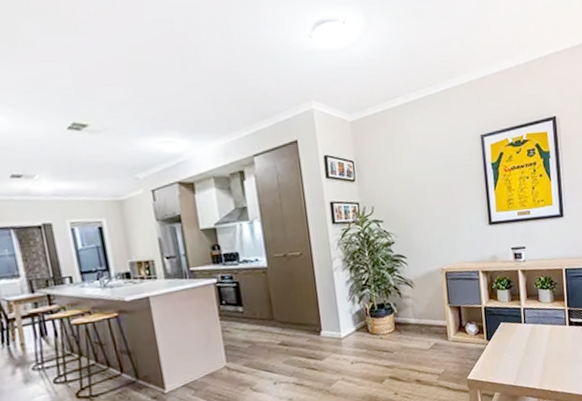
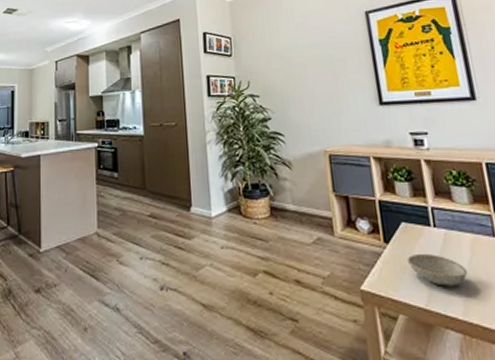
bowl: none [503,344,545,367] -> present [407,253,468,286]

